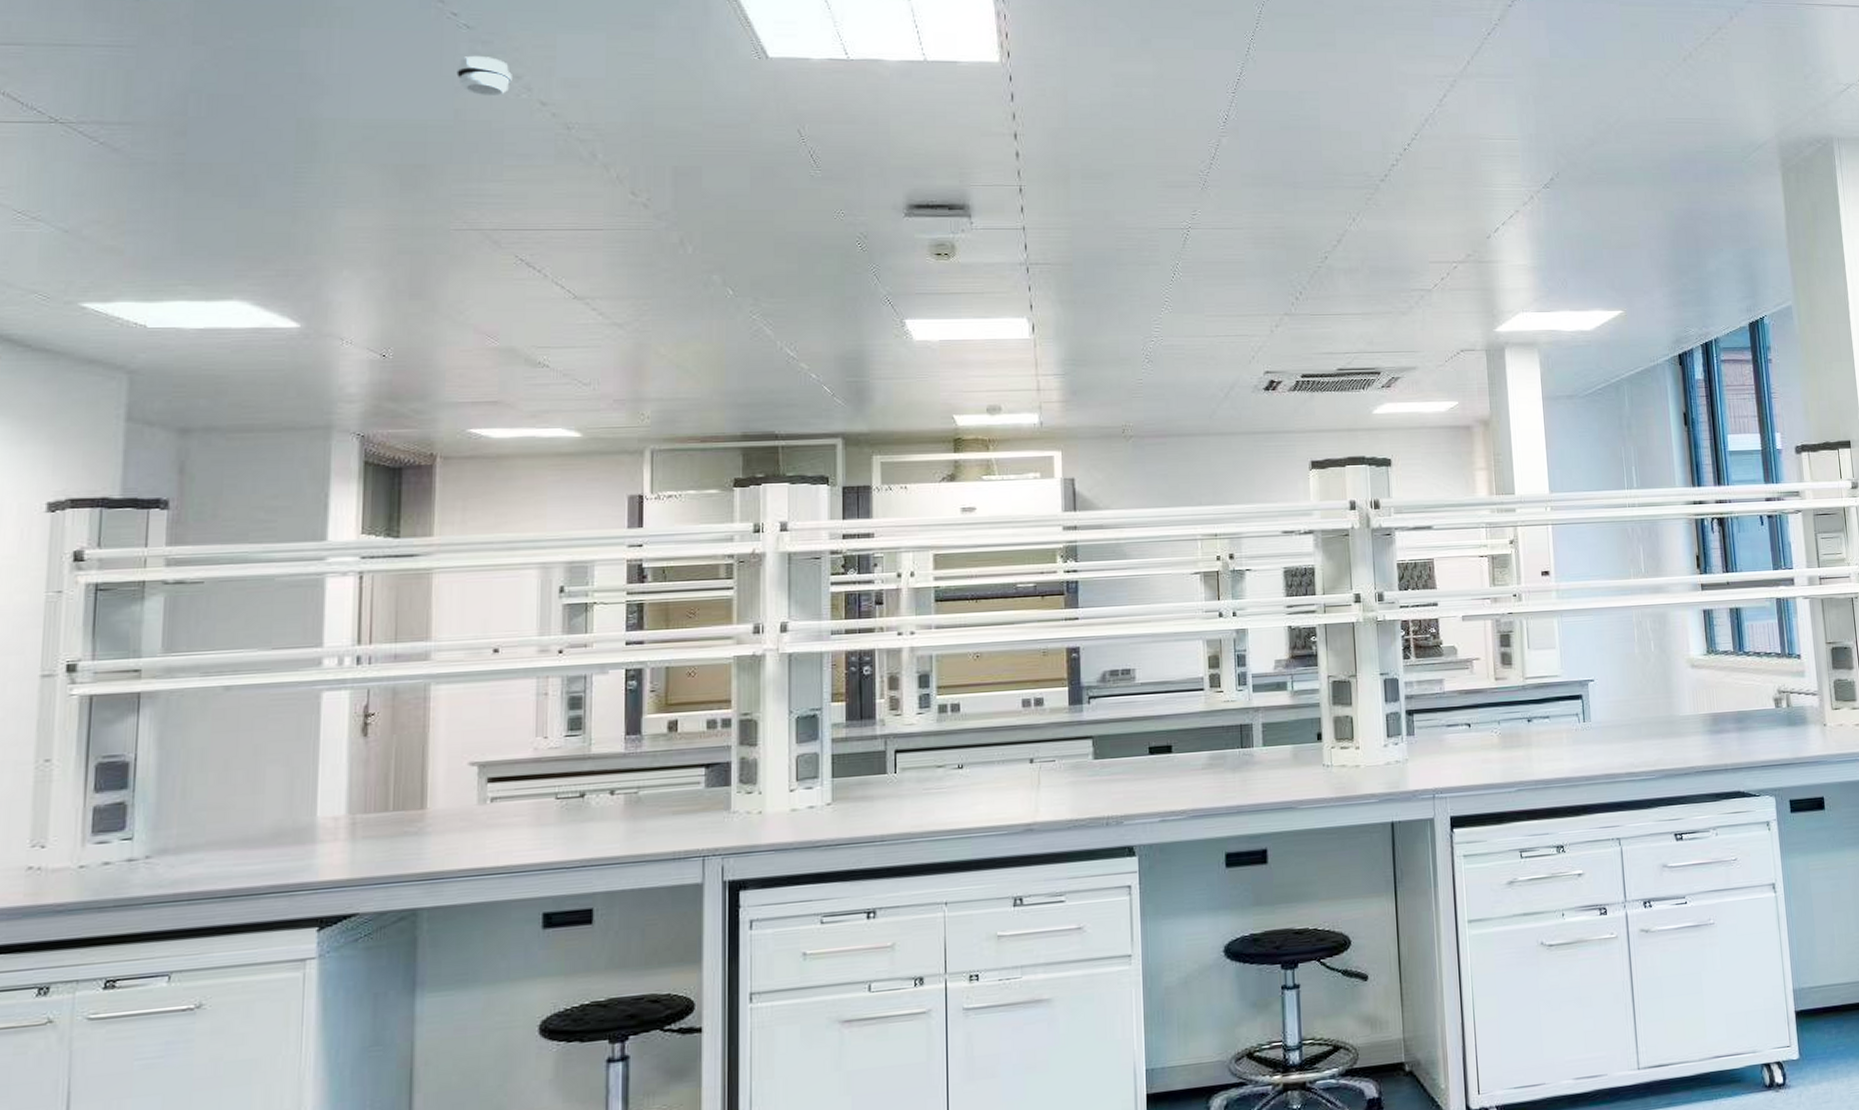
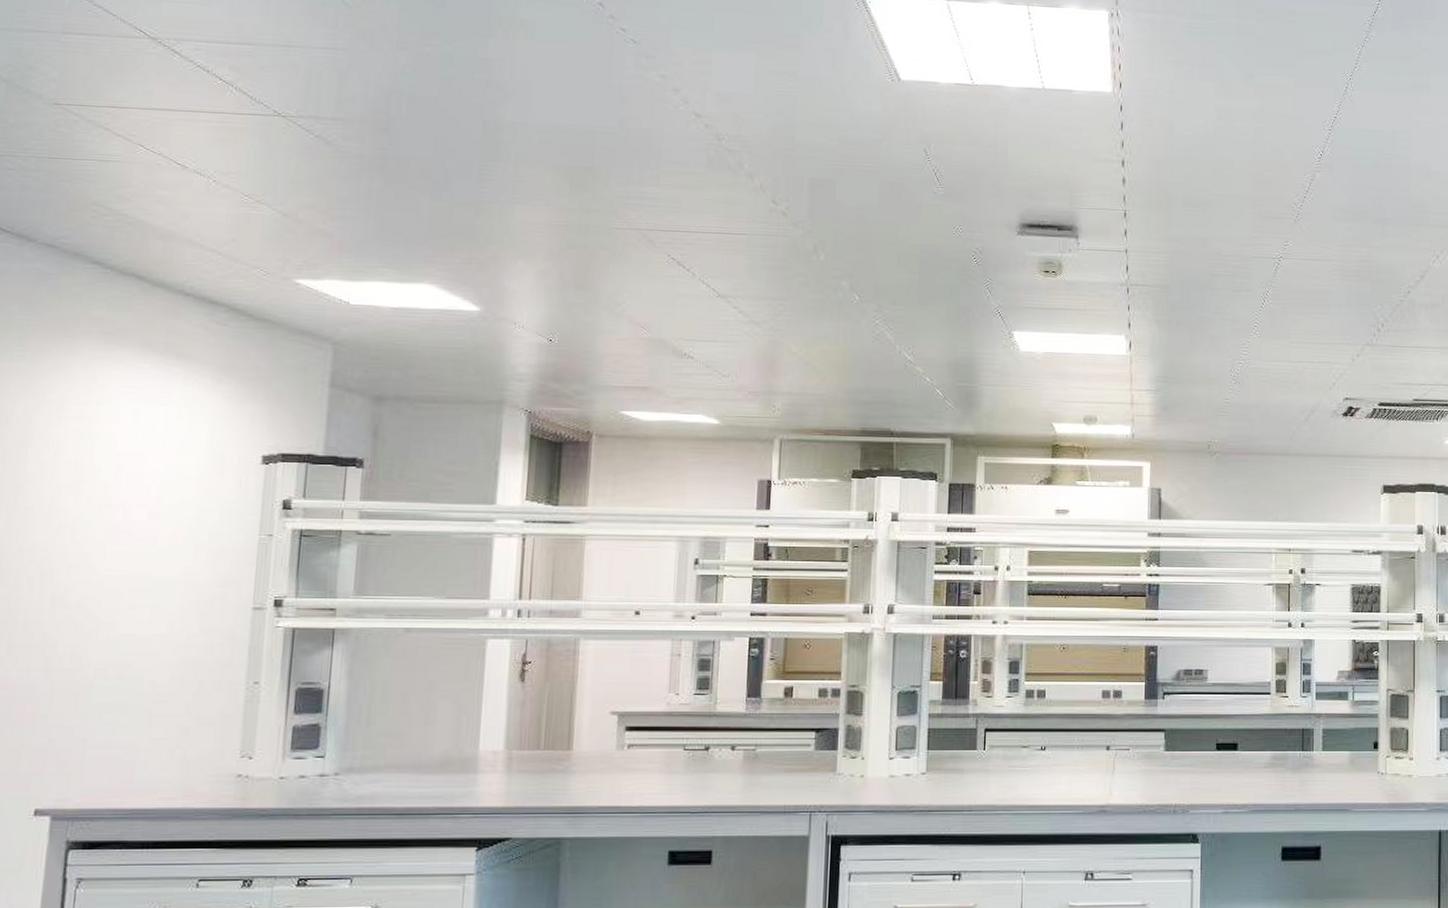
smoke detector: present [457,55,512,97] -> none [623,68,672,107]

